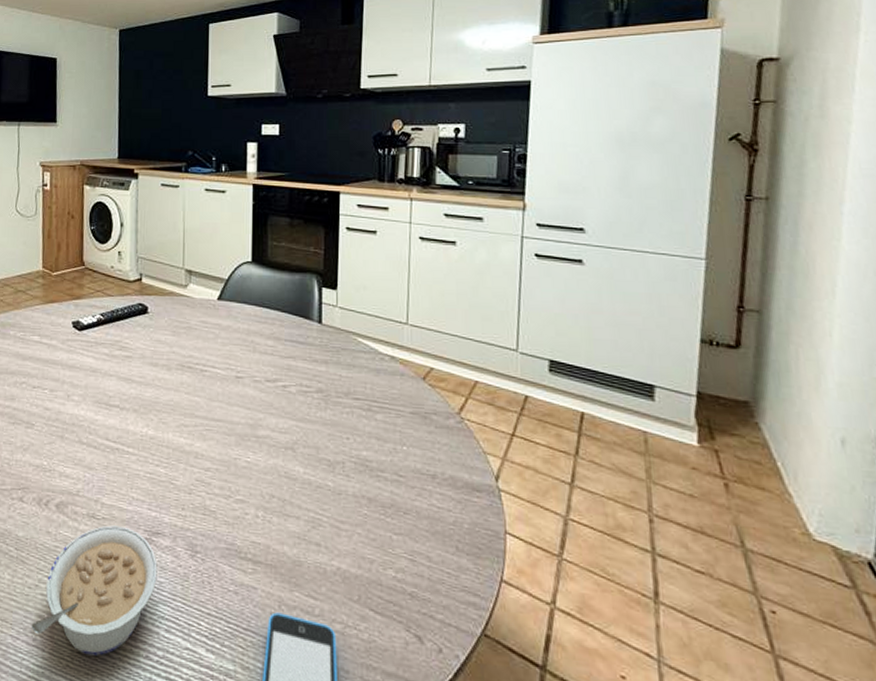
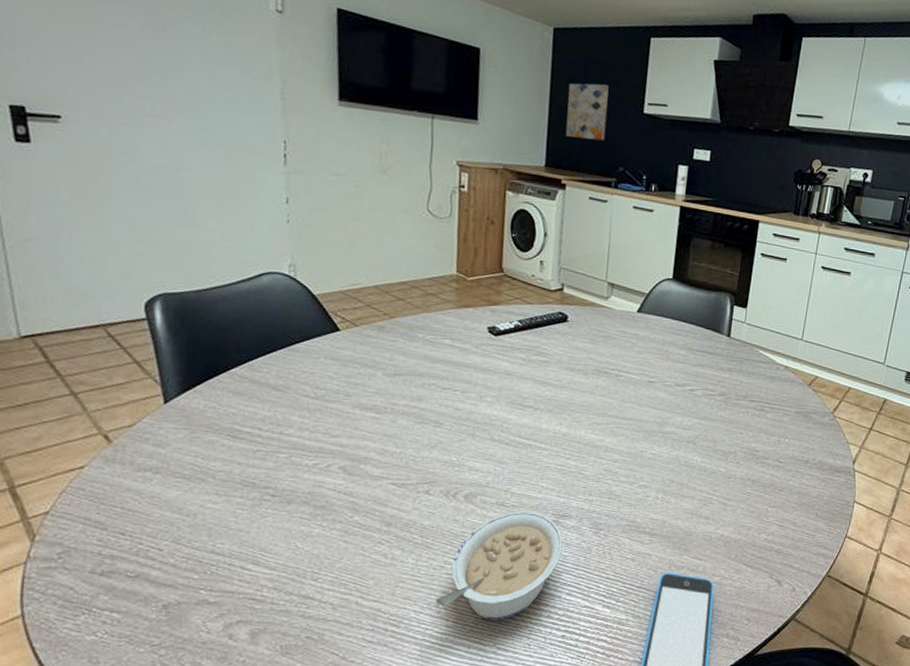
wall art: none [135,73,173,128] -> present [565,83,609,141]

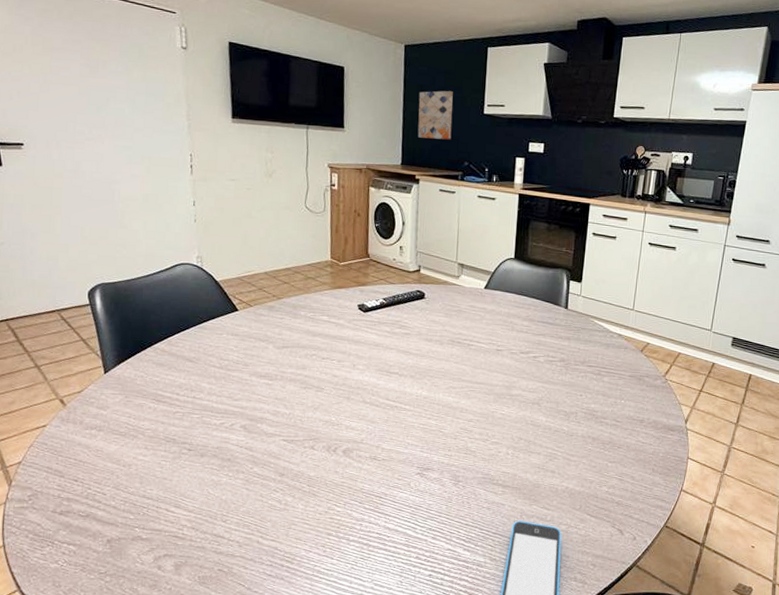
legume: present [435,511,563,620] -> none [321,464,427,559]

